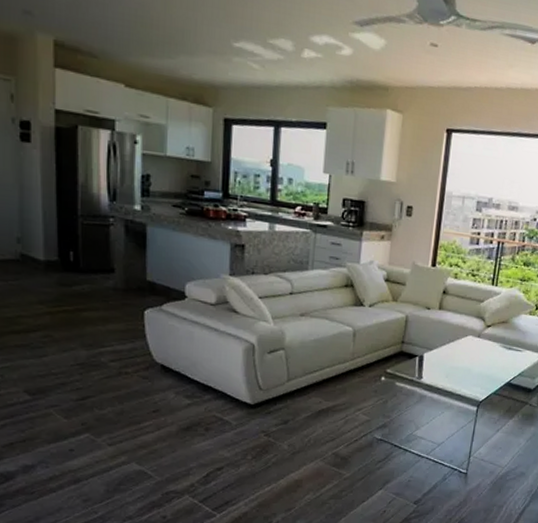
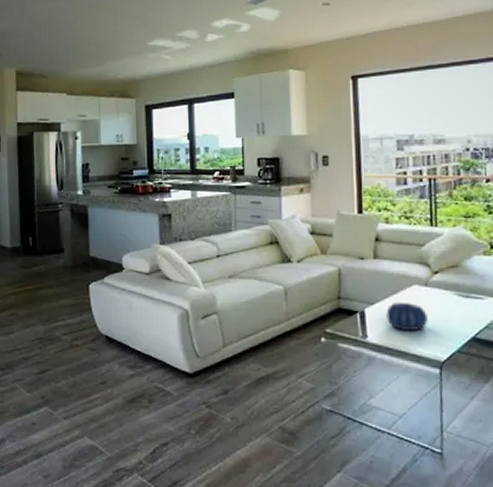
decorative bowl: none [441,349,475,375] -> present [386,302,428,332]

